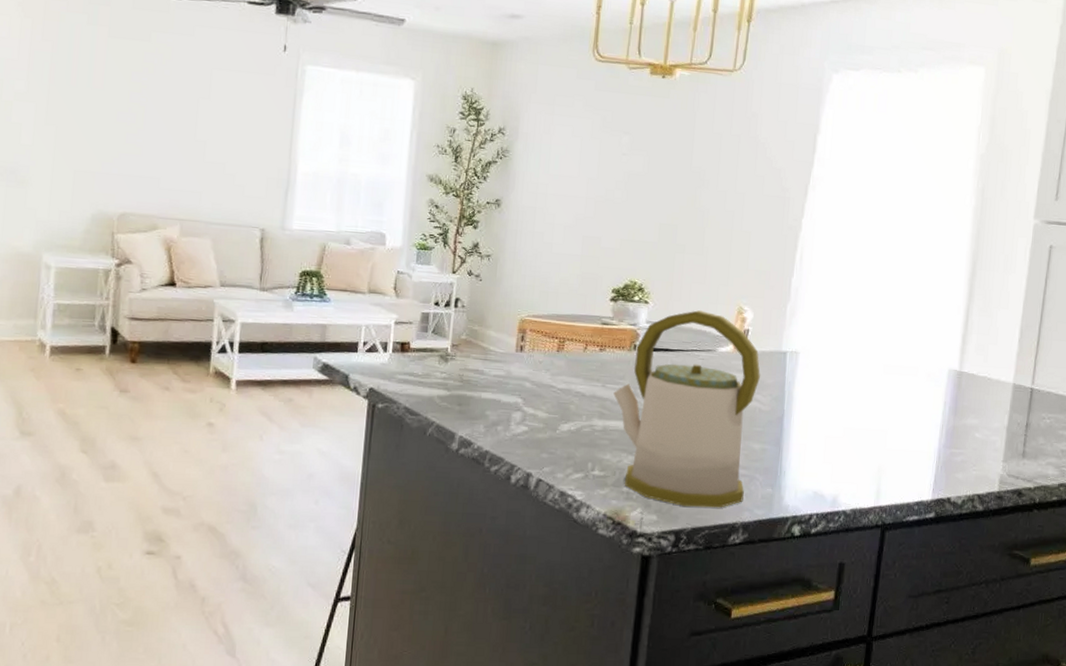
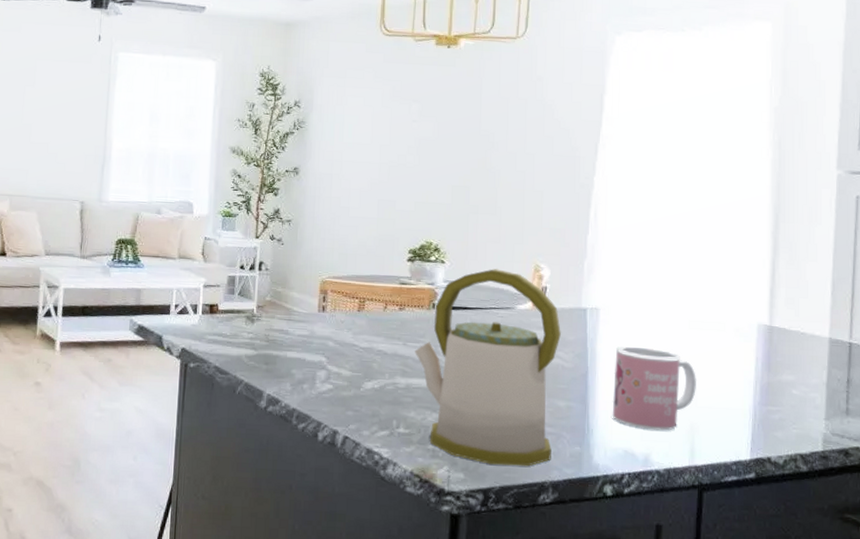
mug: none [804,389,887,473] -> present [612,346,696,431]

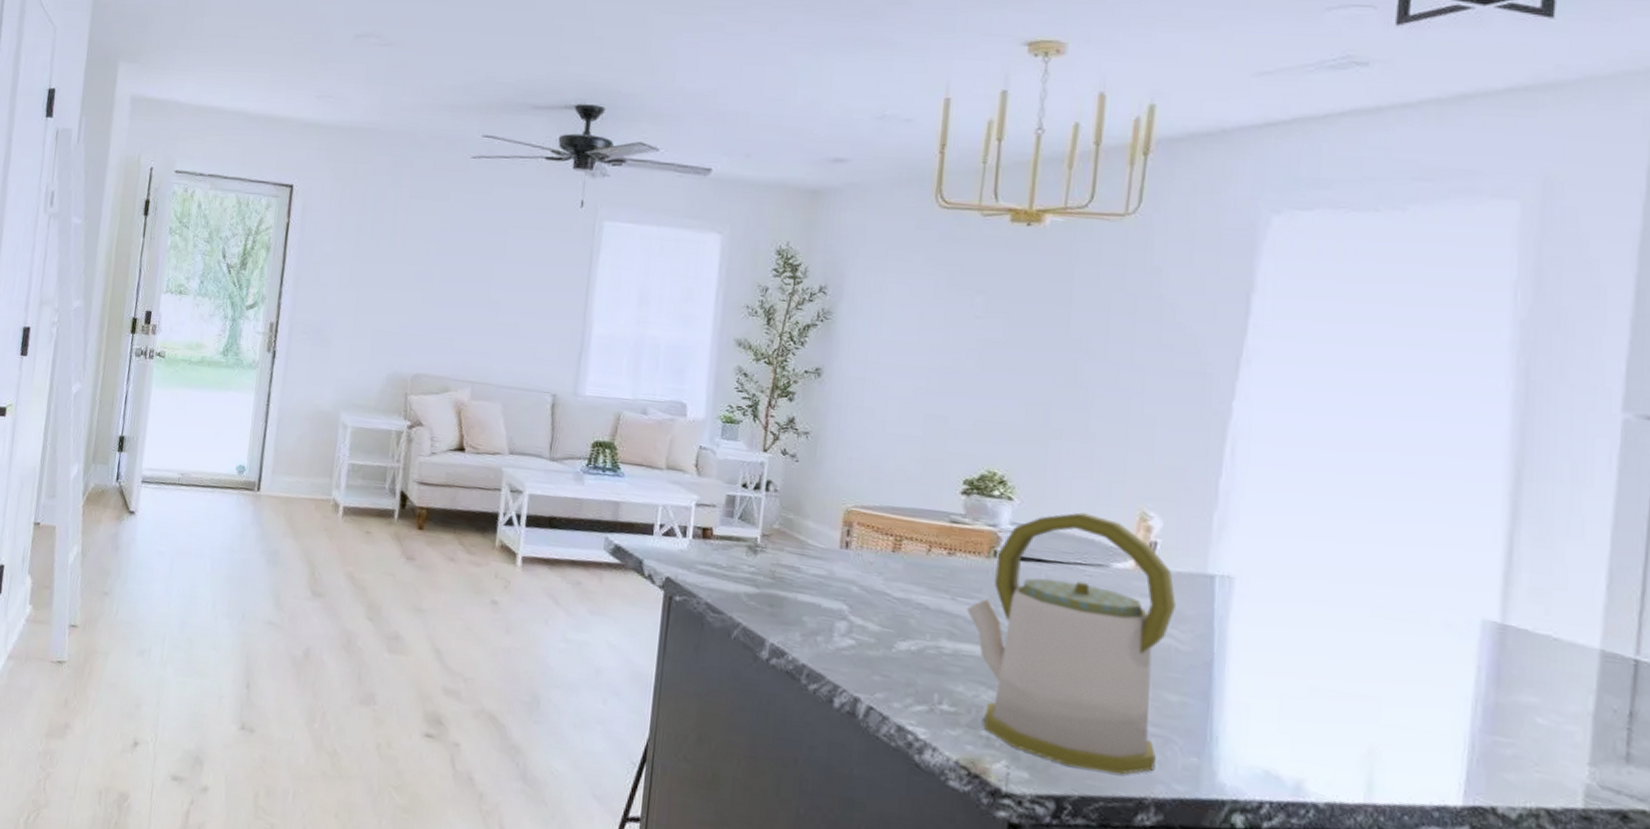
mug: present [612,346,696,431] -> none [1247,630,1380,752]

